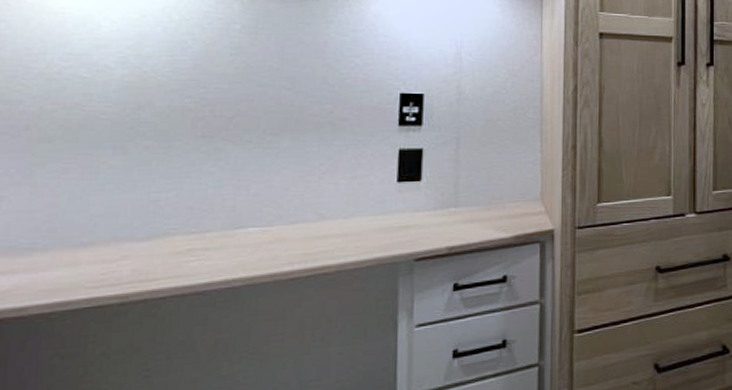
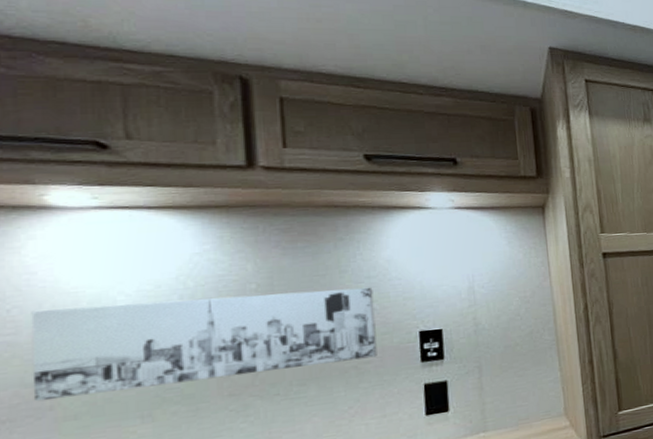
wall art: none [11,26,358,120] -> present [31,287,378,402]

